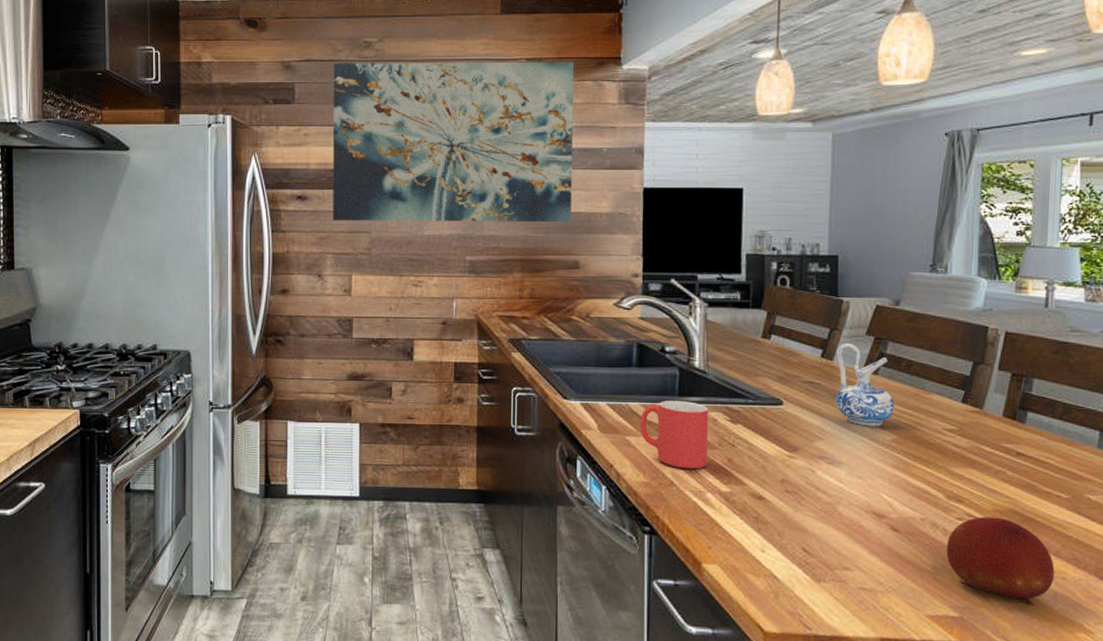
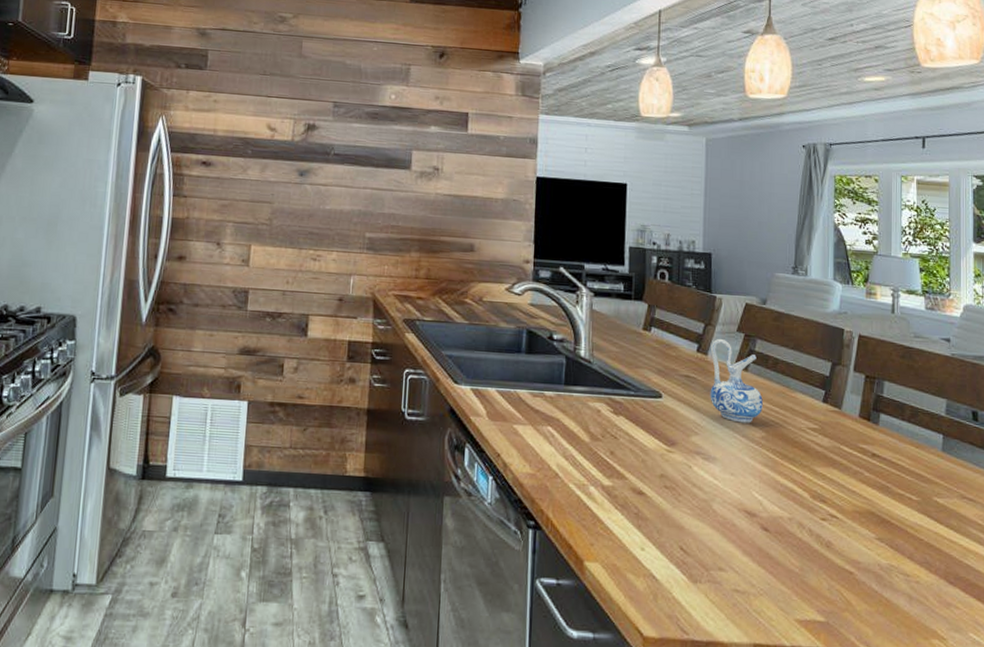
wall art: present [333,61,575,223] -> none [236,34,477,205]
mug: present [640,401,709,470] -> none [527,389,593,462]
fruit: present [946,517,1055,607] -> none [812,517,910,612]

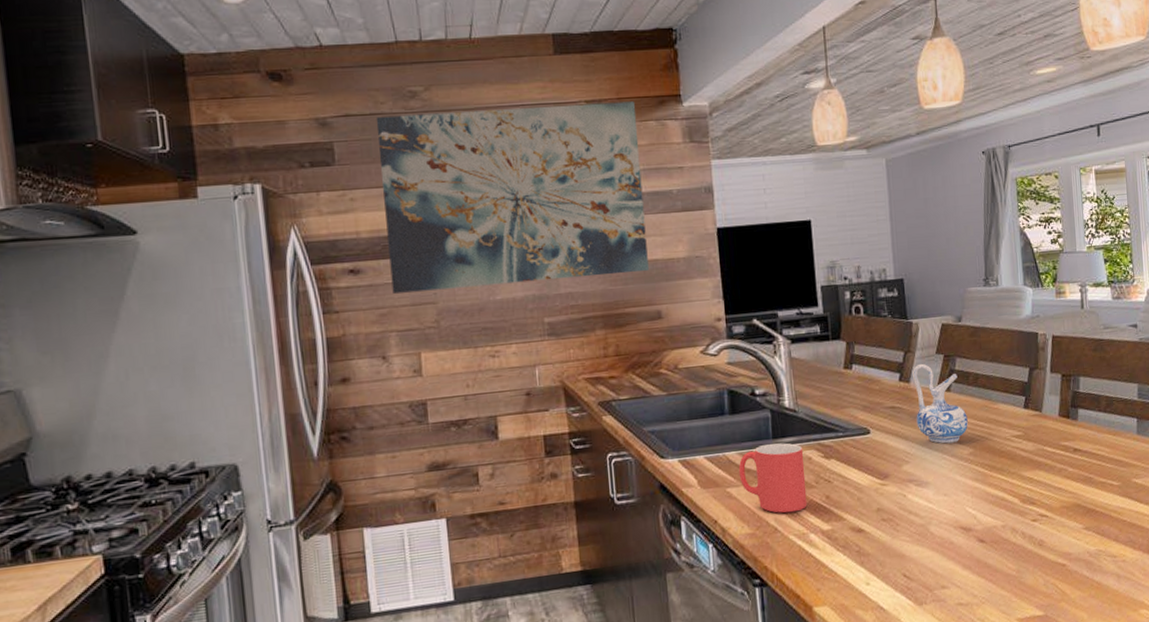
wall art: none [236,34,477,205] -> present [376,101,649,294]
mug: none [527,389,593,462] -> present [738,443,808,513]

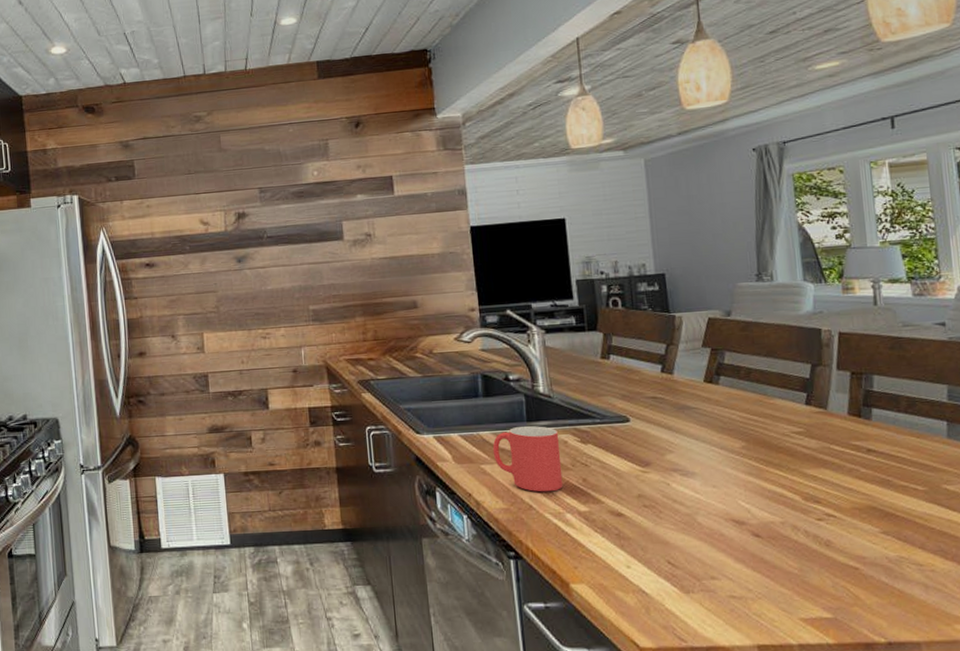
wall art: present [376,101,649,294] -> none [168,116,405,284]
ceramic pitcher: present [913,364,968,444] -> none [676,357,740,436]

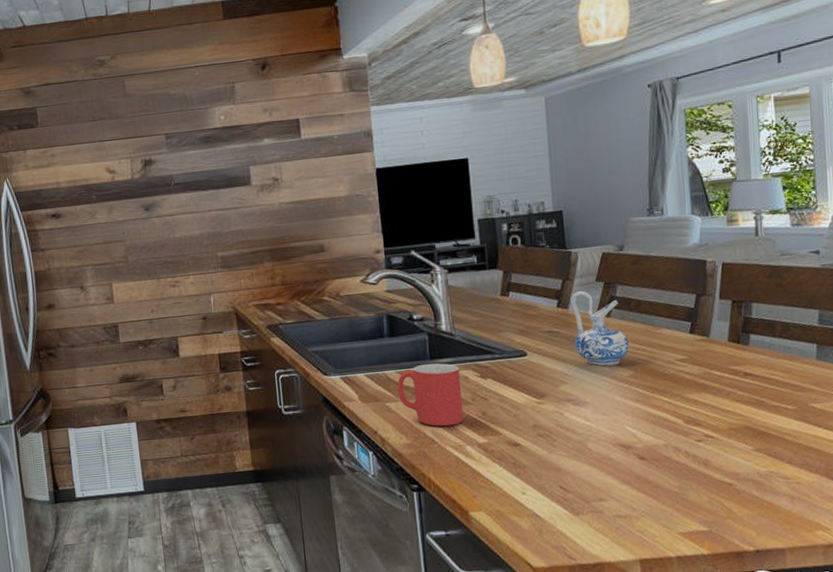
ceramic pitcher: none [676,357,740,436] -> present [571,291,629,366]

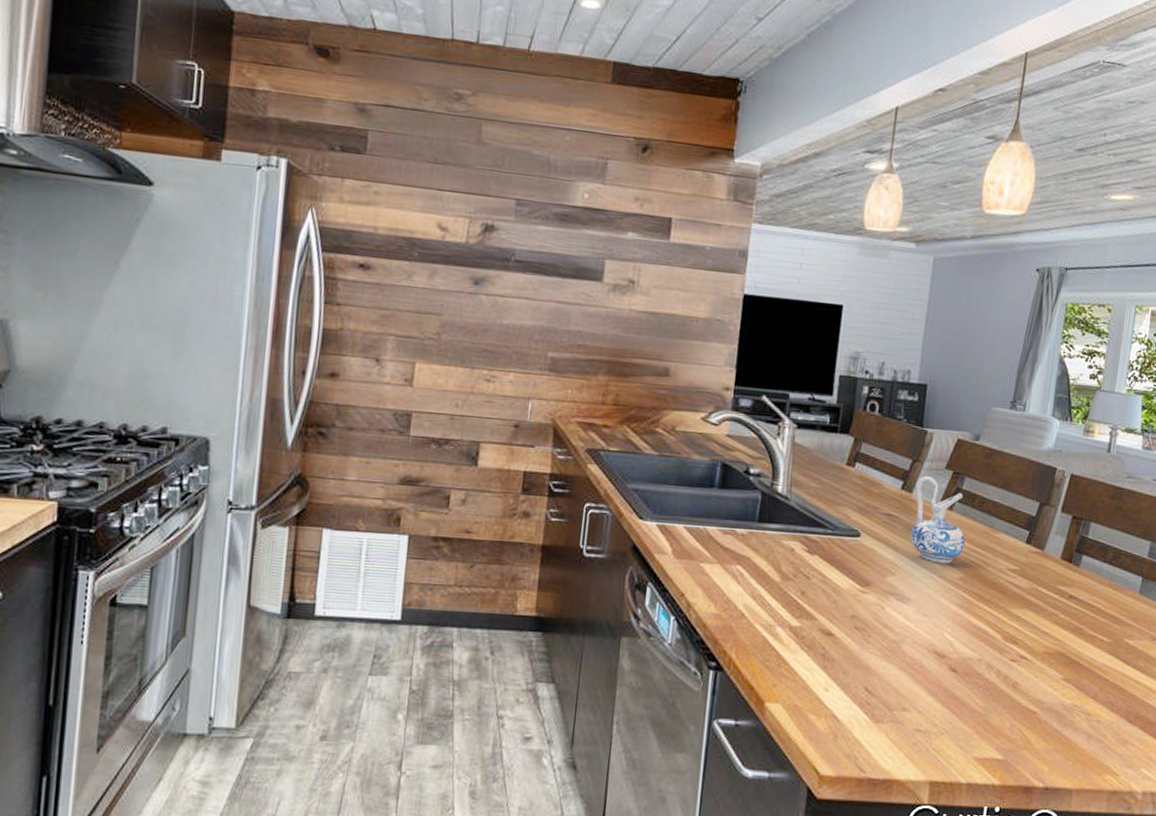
mug: present [397,363,464,427] -> none [715,526,788,602]

